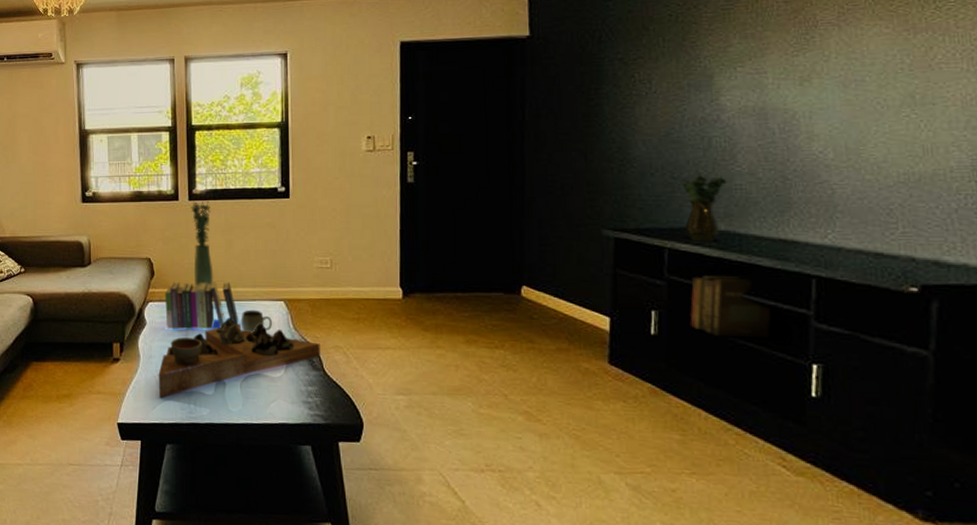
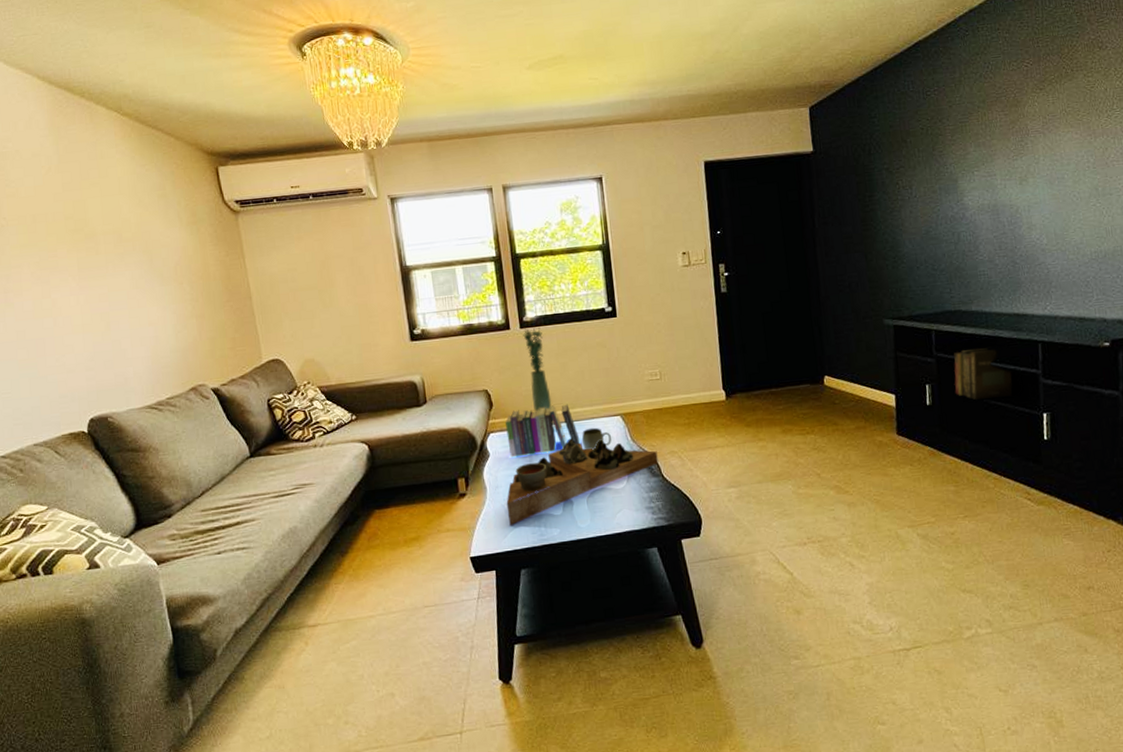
vase: present [683,174,727,242] -> none [941,264,974,323]

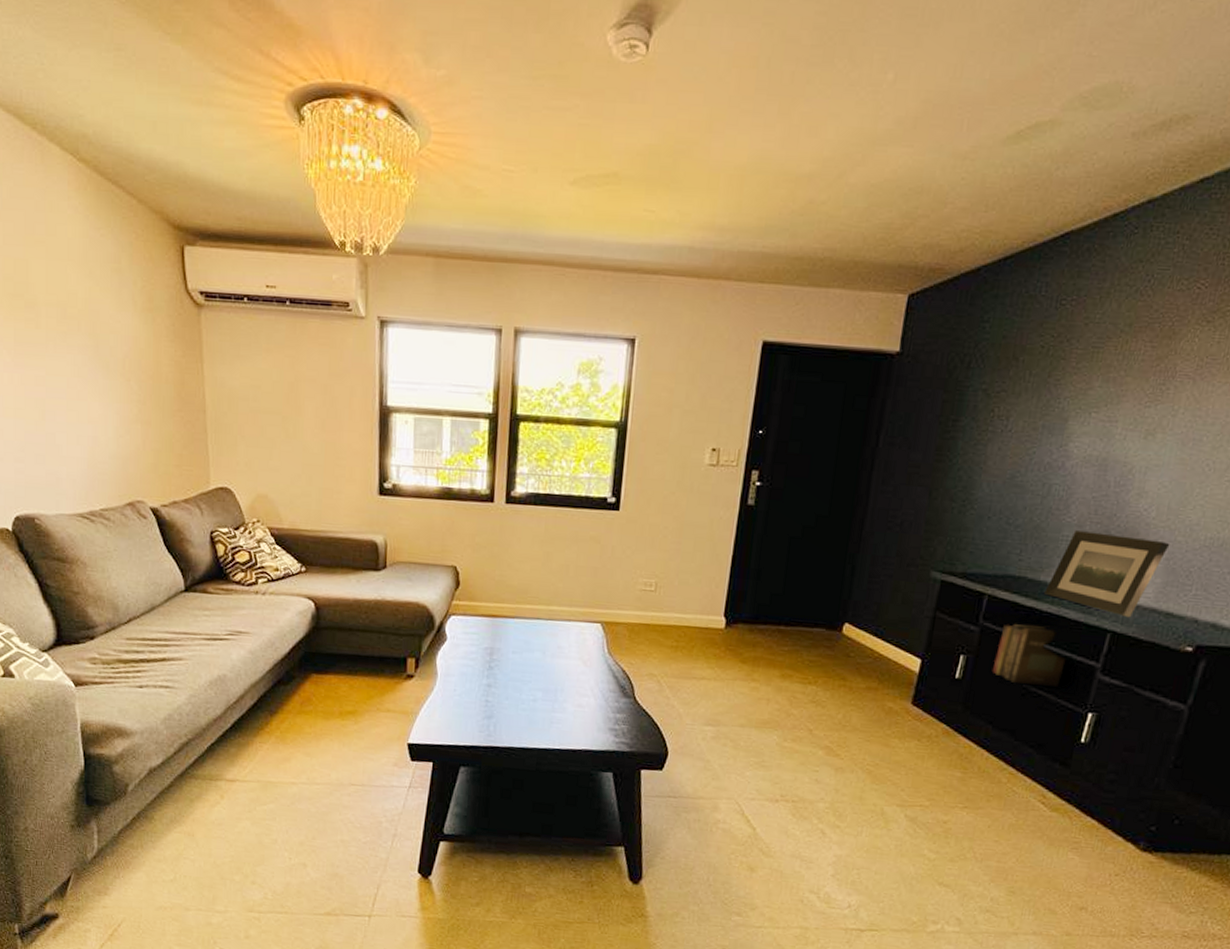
books: present [505,404,581,458] -> none [469,595,551,649]
decorative tray: present [506,438,659,525] -> none [455,638,634,719]
vase: present [523,327,552,412] -> none [504,502,530,602]
mug: present [582,427,611,450] -> none [552,630,586,655]
picture frame: none [978,261,1066,328] -> present [1044,531,1170,618]

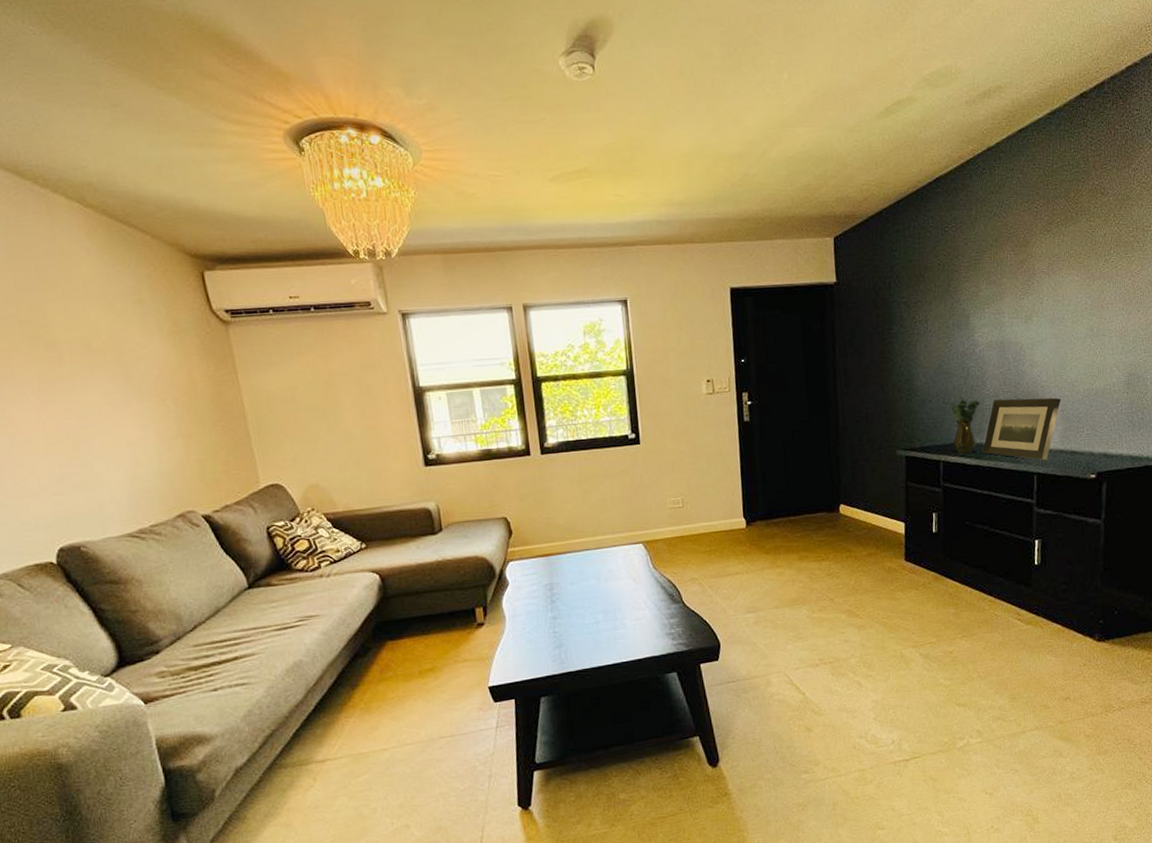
books: present [991,624,1066,687] -> none [958,479,1010,528]
vase: none [1007,521,1056,592] -> present [951,398,980,454]

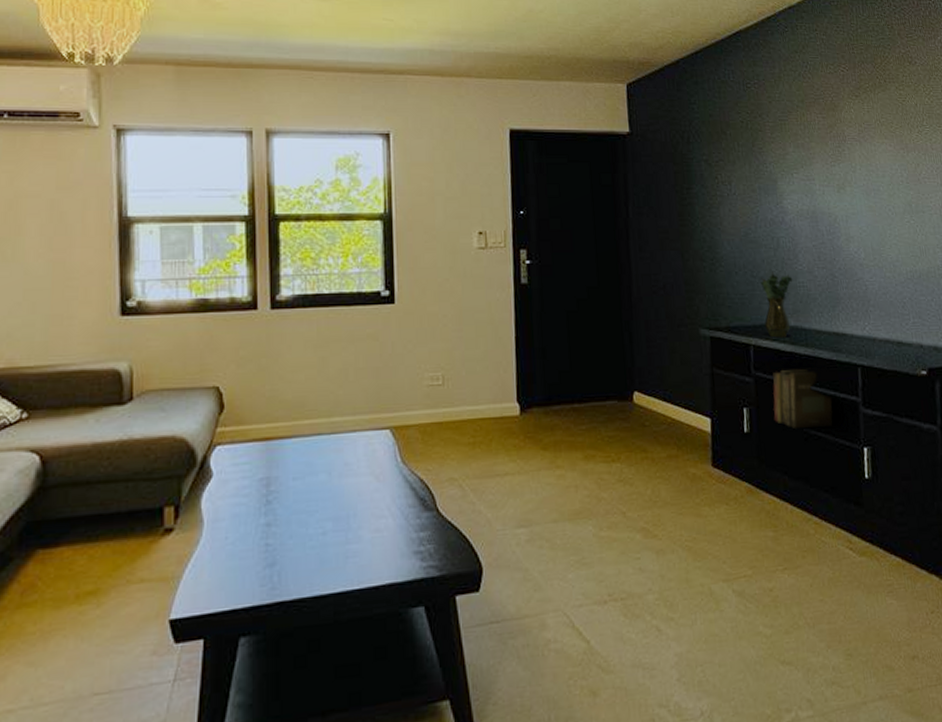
books: none [958,479,1010,528] -> present [773,369,833,428]
picture frame: present [982,397,1062,461] -> none [798,276,883,351]

